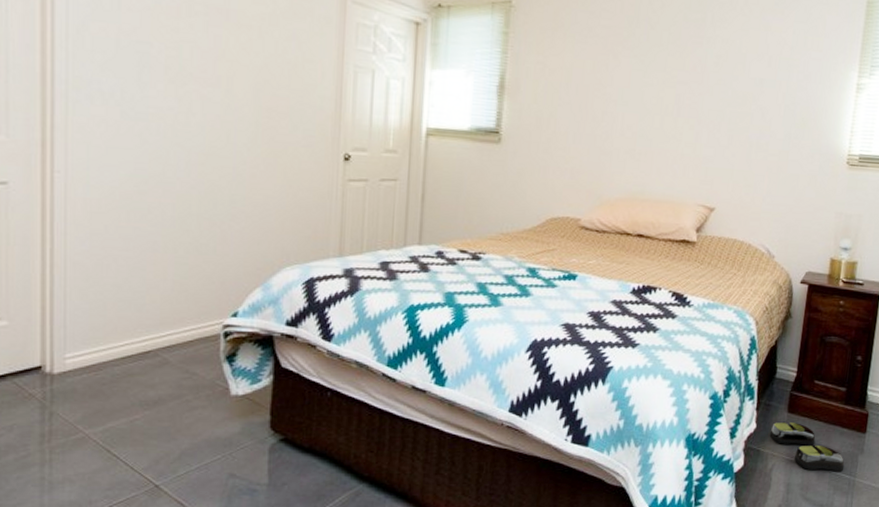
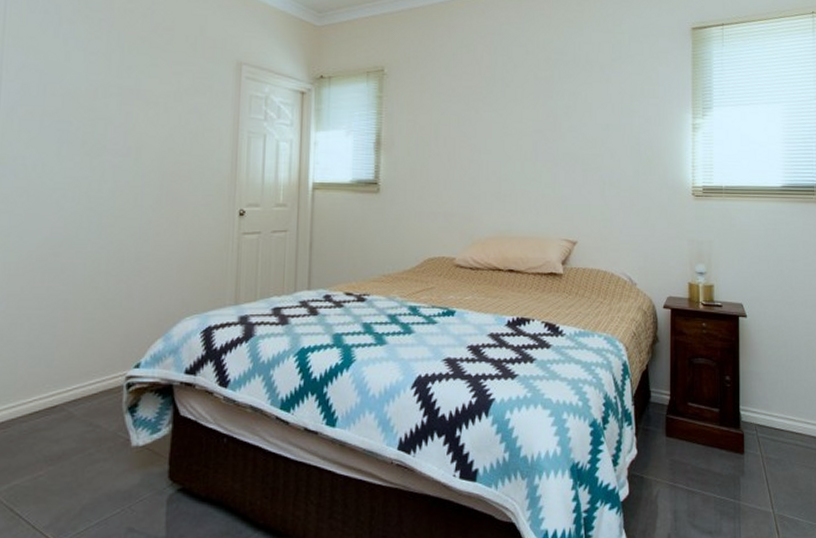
slippers: present [769,421,845,472] -> none [651,445,728,496]

